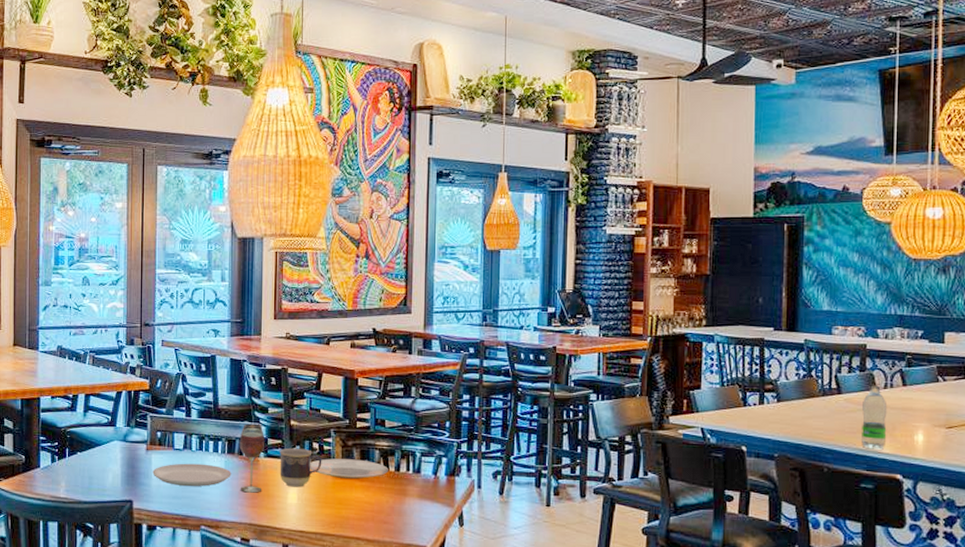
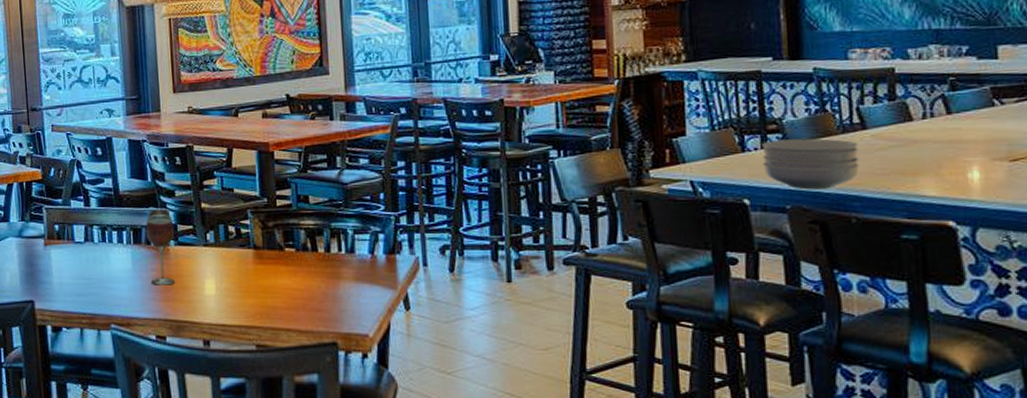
plate: present [152,463,231,486] -> none [53,256,140,282]
cup: present [279,447,322,487] -> none [191,233,241,277]
plate: present [310,458,388,479] -> none [227,241,317,264]
bowl: none [759,398,834,442] -> present [760,138,859,190]
bottle: present [860,385,888,450] -> none [895,115,931,193]

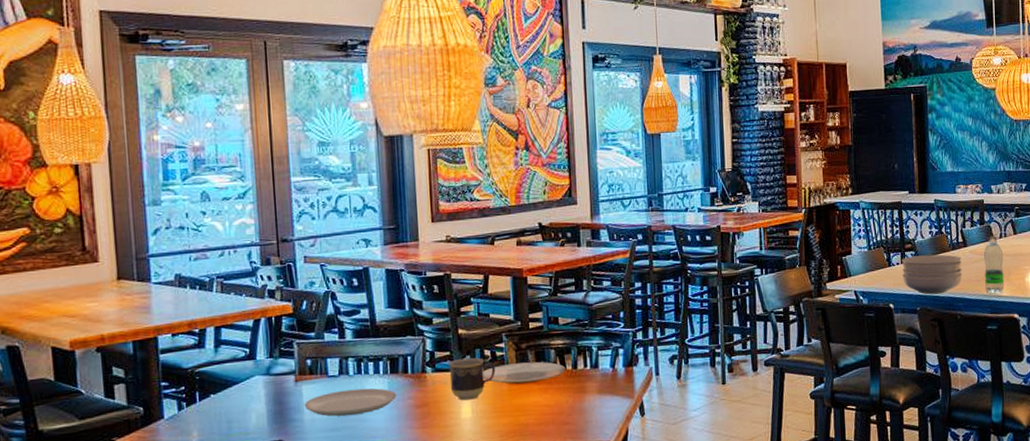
plate: none [53,256,140,282] -> present [304,388,397,417]
wineglass: present [145,209,175,286] -> none [402,337,432,413]
cup: none [191,233,241,277] -> present [449,357,496,401]
plate: none [227,241,317,264] -> present [482,361,566,384]
bottle: none [895,115,931,193] -> present [984,236,1005,294]

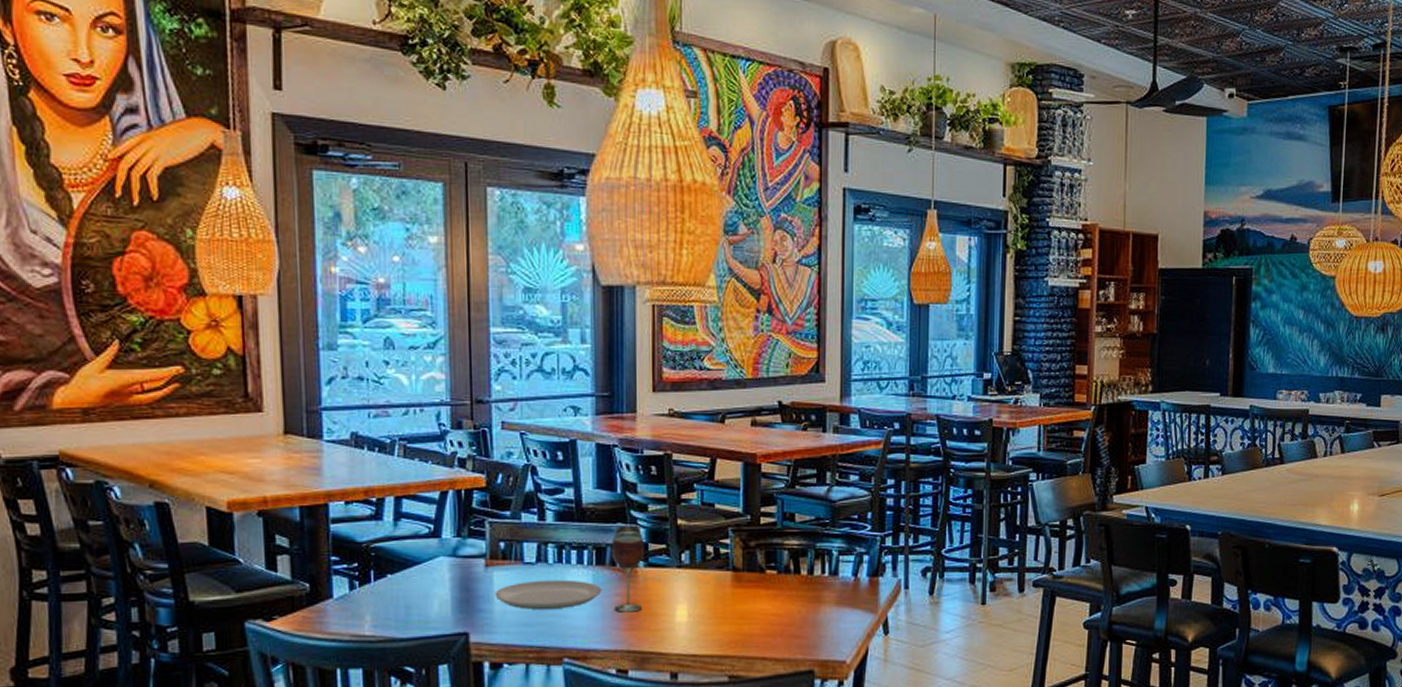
wineglass: none [402,337,432,413] -> present [611,525,645,613]
cup: present [449,357,496,401] -> none [664,553,718,602]
plate: present [482,361,566,384] -> none [703,563,800,587]
bowl: present [901,254,962,295] -> none [1204,470,1276,518]
bottle: present [984,236,1005,294] -> none [1300,453,1327,522]

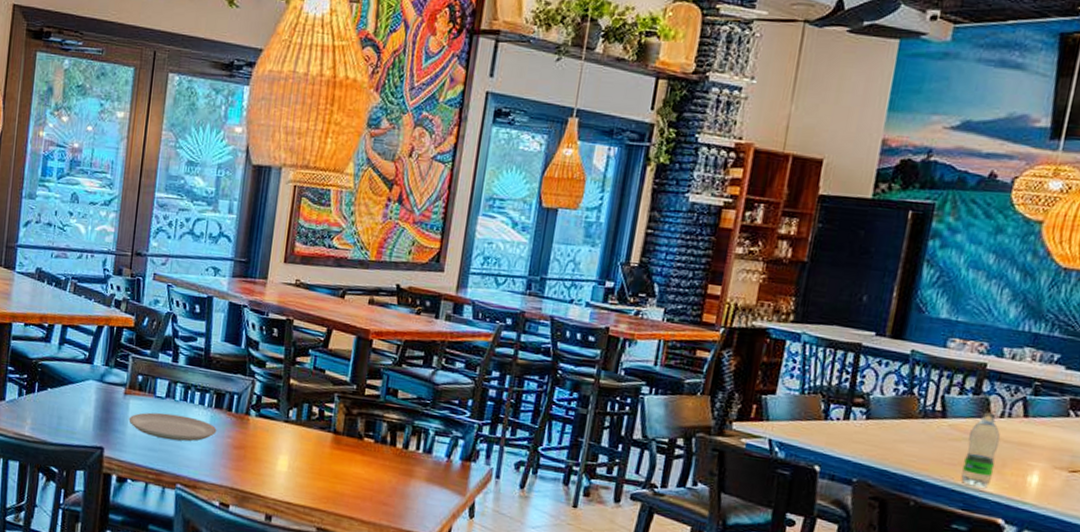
wineglass: present [611,525,645,613] -> none [225,377,259,455]
bottle: none [1300,453,1327,522] -> present [961,411,1001,488]

